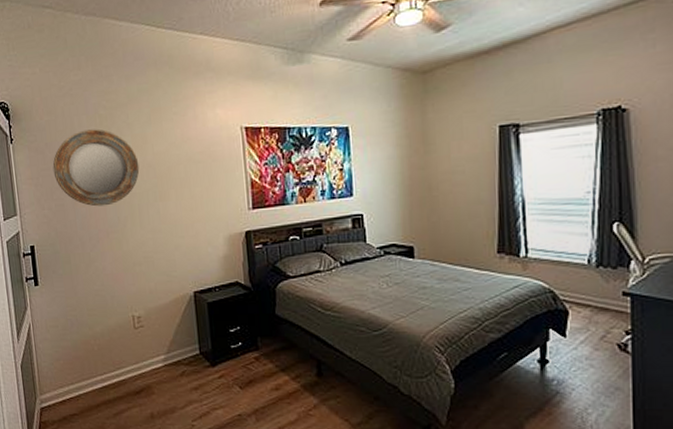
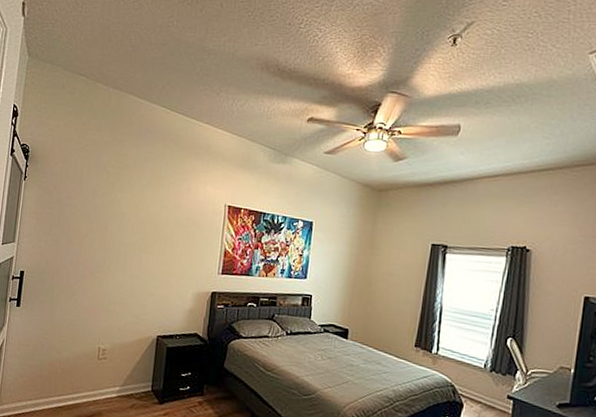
home mirror: present [52,129,140,207] -> none [56,181,133,249]

